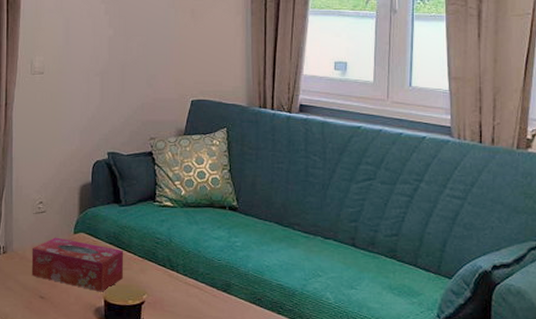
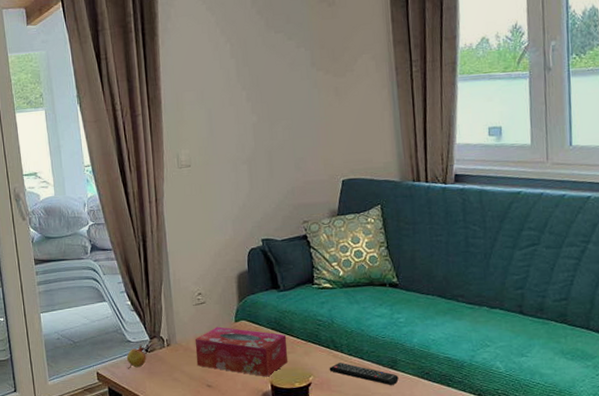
remote control: none [163,283,231,310] -> present [329,363,399,386]

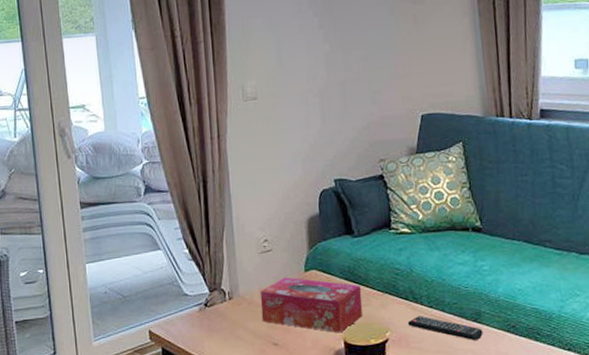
fruit: present [126,345,146,369] -> none [182,299,205,327]

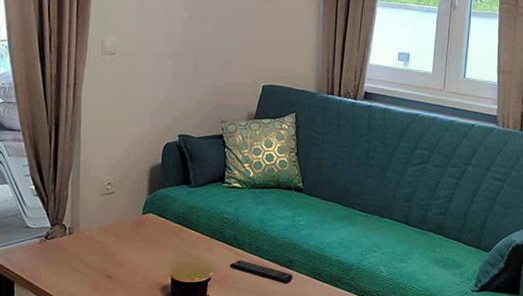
tissue box: present [260,277,363,333] -> none [98,218,192,271]

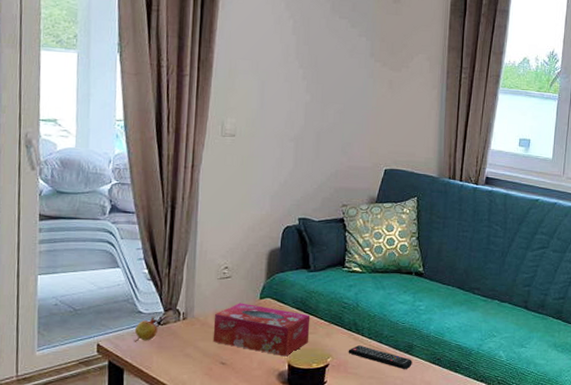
fruit: none [23,231,45,256] -> present [134,317,158,342]
tissue box: none [98,218,192,271] -> present [212,303,311,357]

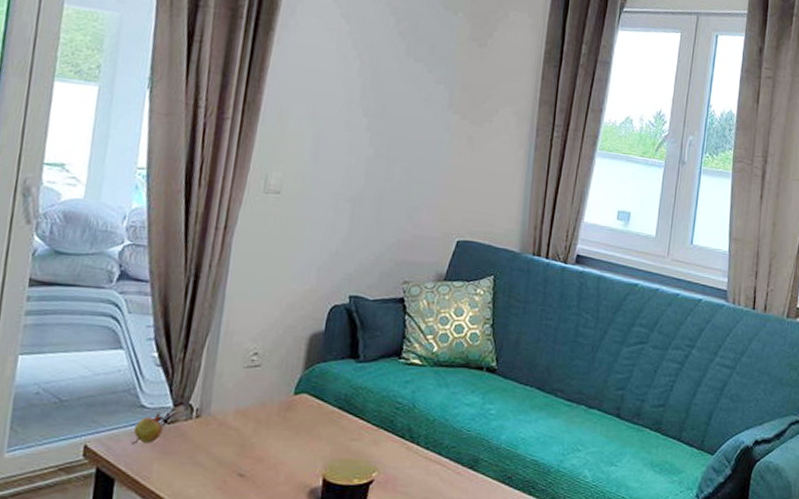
tissue box: present [212,303,311,357] -> none [230,398,355,469]
remote control: present [348,345,412,370] -> none [398,457,477,490]

